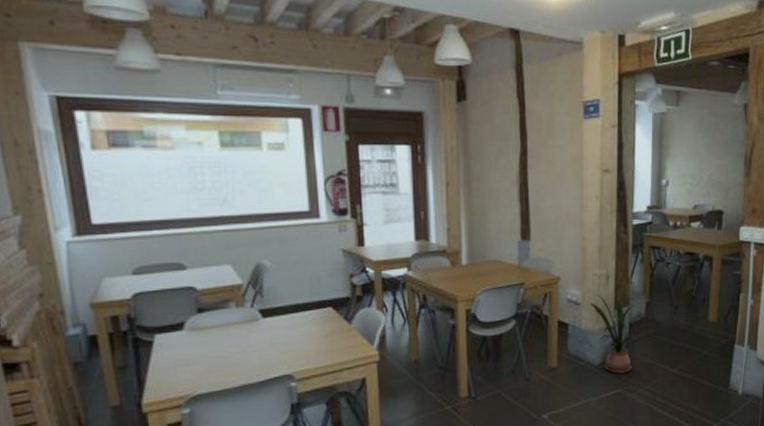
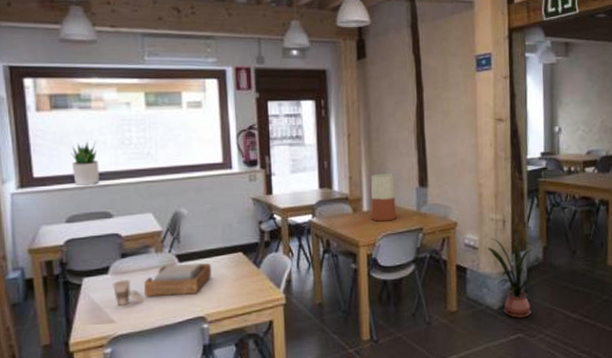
planter: none [135,184,169,235] -> present [71,141,99,186]
cup: none [188,336,224,364] -> present [112,280,143,306]
napkin holder: none [224,319,300,354] -> present [144,263,212,297]
vase: none [470,226,497,276] -> present [371,174,397,222]

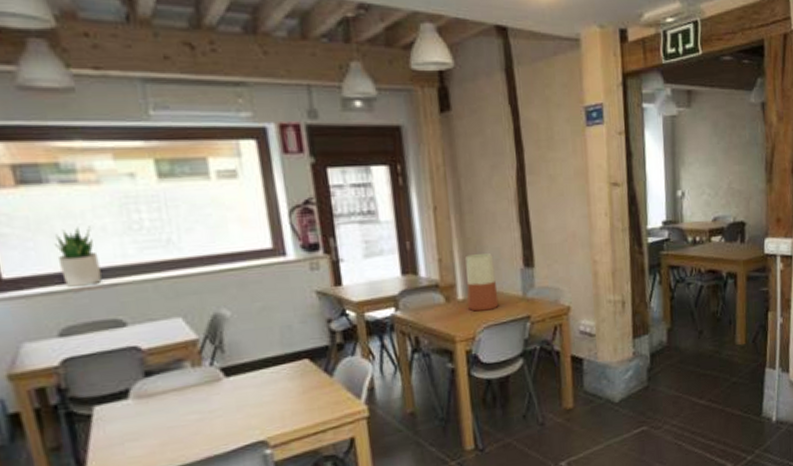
cup: present [112,280,143,306] -> none [135,403,182,437]
napkin holder: present [144,263,212,297] -> none [180,375,271,423]
house plant: present [487,238,536,318] -> none [605,322,661,410]

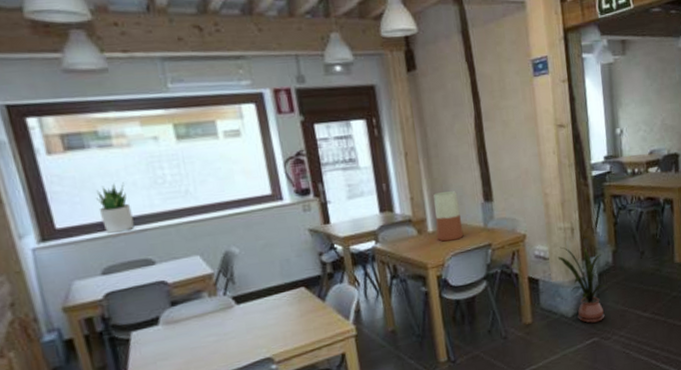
house plant: none [605,322,661,410] -> present [557,247,608,323]

